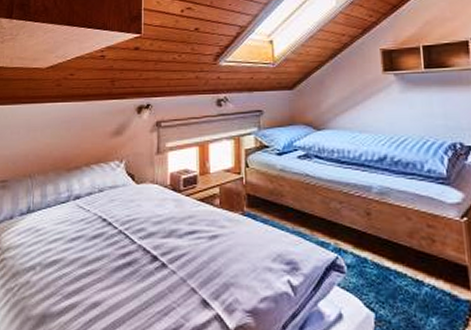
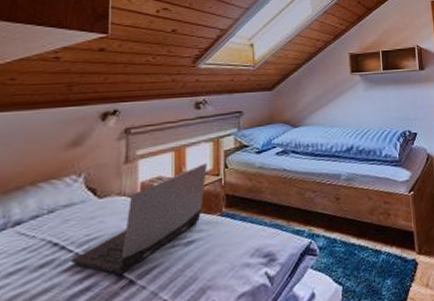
laptop computer: none [116,161,229,256] -> present [71,163,207,274]

